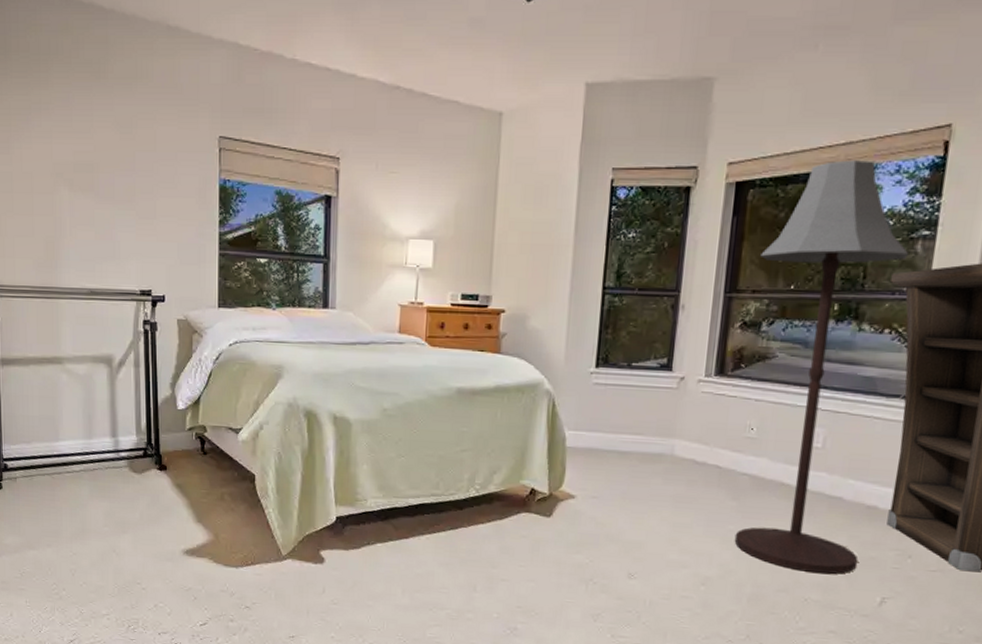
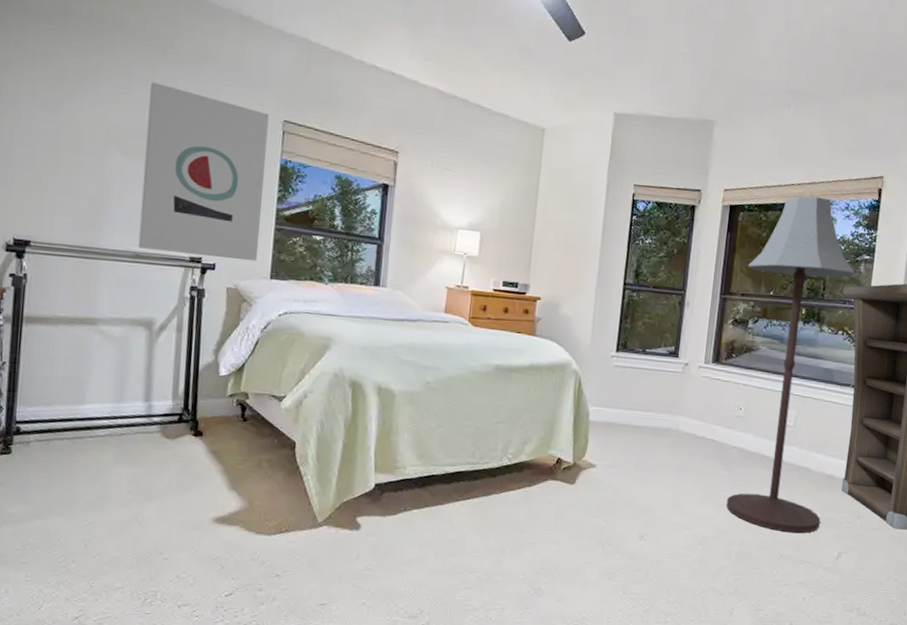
wall art: none [88,111,205,290] -> present [138,82,269,262]

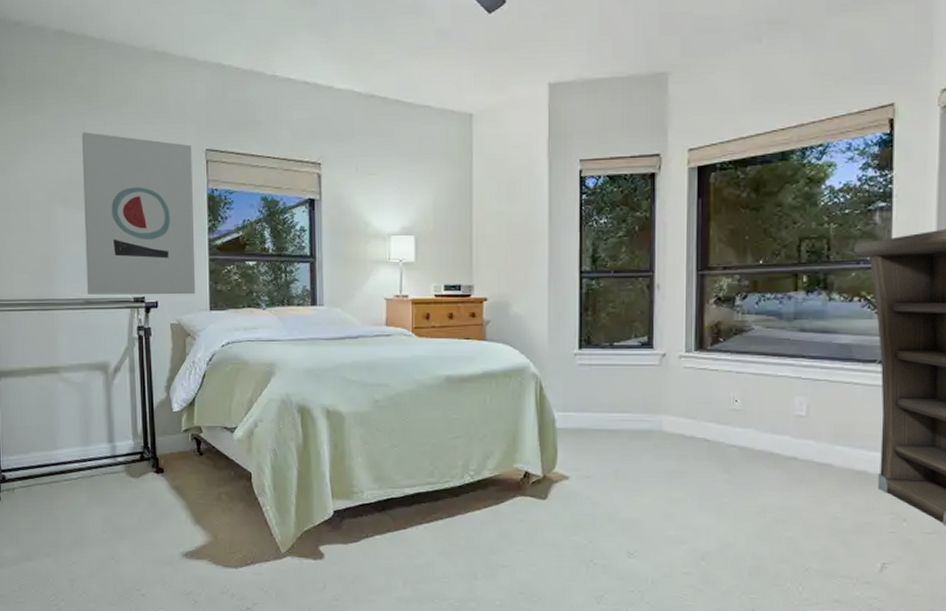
floor lamp: present [726,196,856,534] -> none [728,140,869,543]

